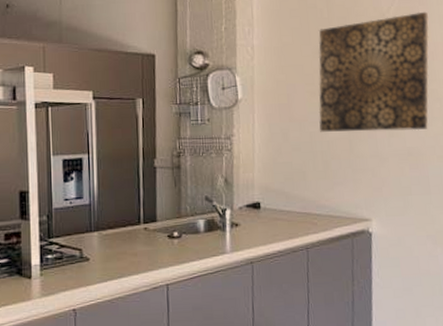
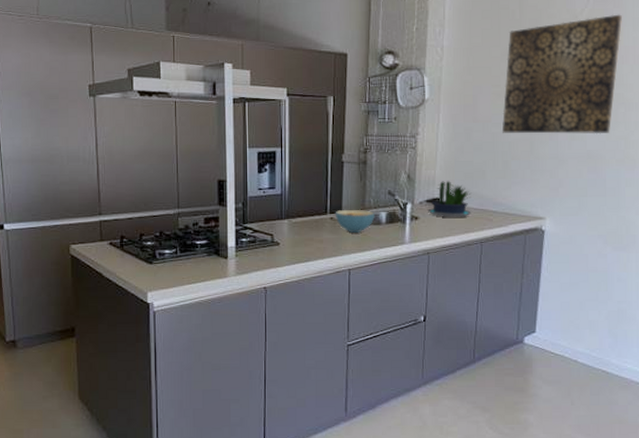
cereal bowl: none [149,218,192,244] -> present [335,210,375,234]
potted plant: none [248,184,295,223] -> present [428,181,472,217]

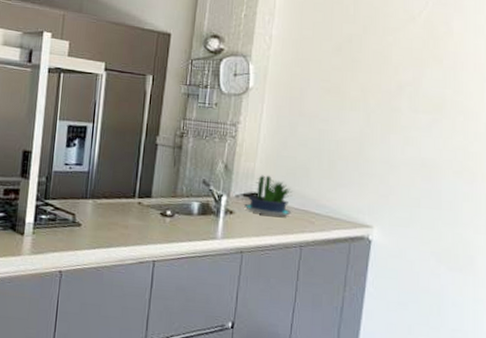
cereal bowl: present [335,210,375,234] -> none [143,195,187,223]
wall art: present [501,14,622,134] -> none [329,19,463,142]

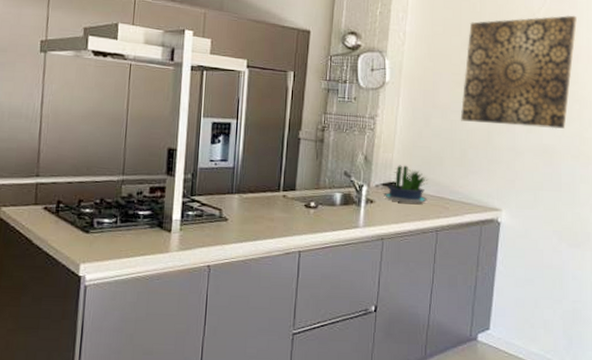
wall art: none [329,19,463,142] -> present [460,15,577,129]

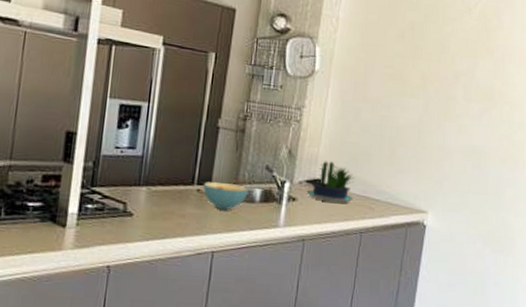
cereal bowl: none [288,188,329,214] -> present [203,182,249,211]
wall art: present [460,15,577,129] -> none [390,12,512,131]

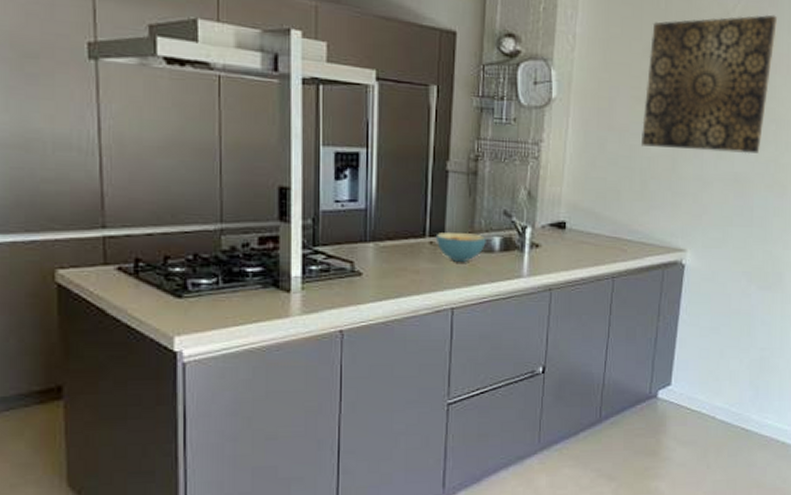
potted plant: present [307,161,355,203] -> none [551,201,603,246]
wall art: none [390,12,512,131] -> present [640,14,777,154]

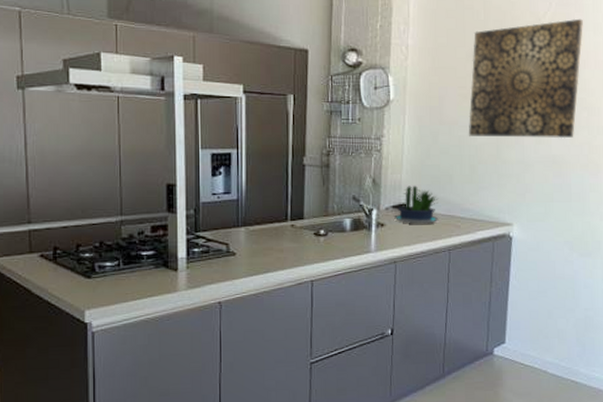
cereal bowl: present [435,233,486,263] -> none [296,216,339,242]
potted plant: none [551,201,603,246] -> present [394,186,439,224]

